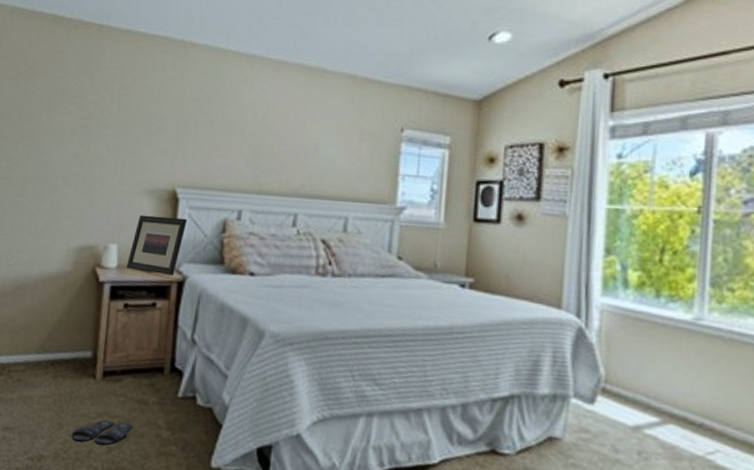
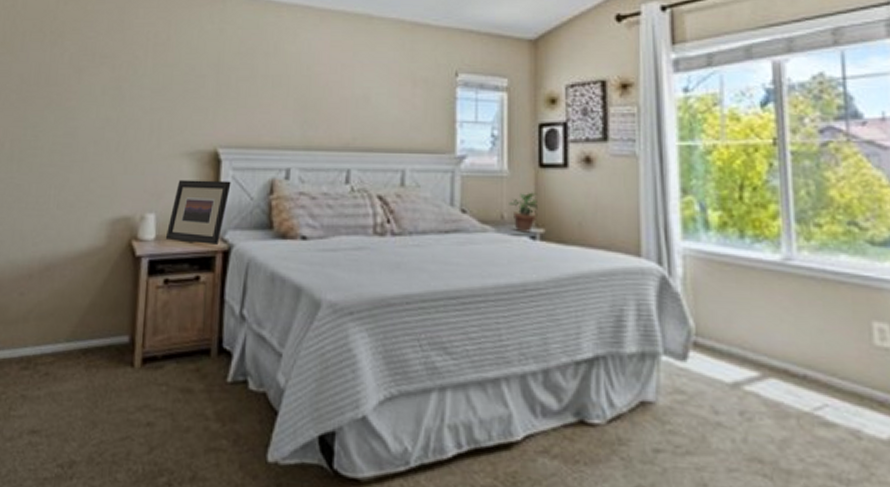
slippers: present [71,419,132,446] -> none [107,414,176,444]
potted plant: none [442,244,471,281] -> present [509,192,539,233]

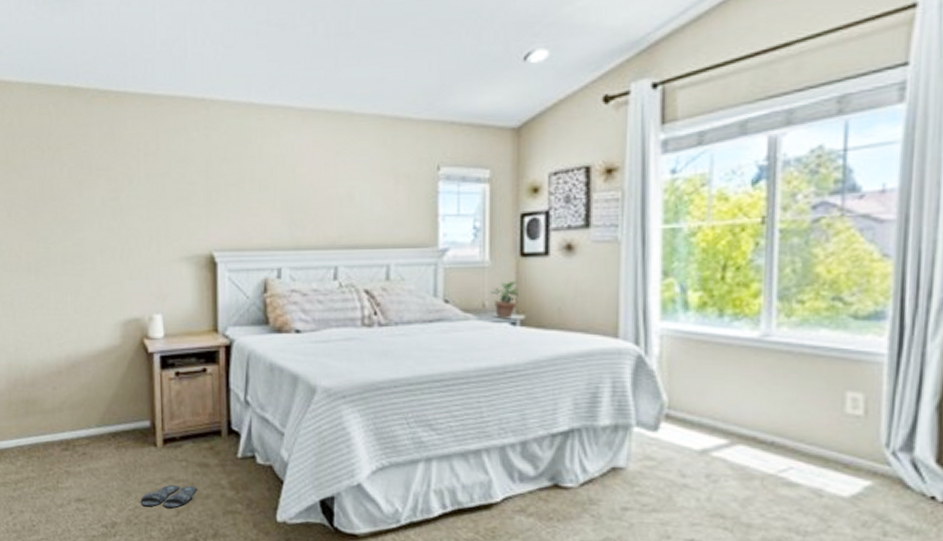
slippers: none [107,414,176,444] -> present [140,484,196,509]
picture frame: present [165,179,231,246] -> none [172,282,228,341]

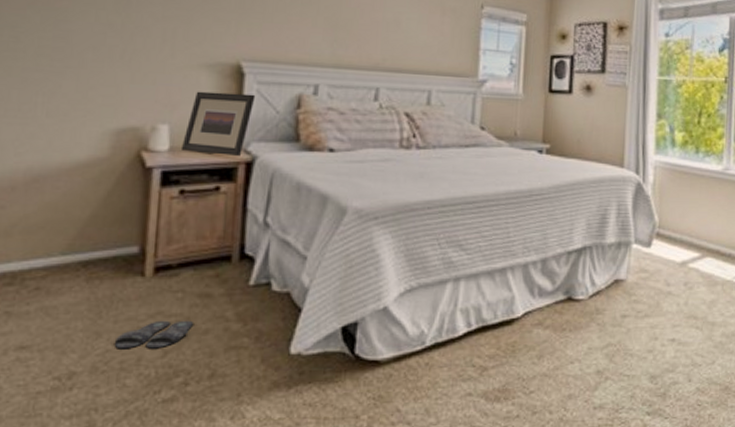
picture frame: none [172,282,228,341] -> present [180,91,256,157]
potted plant: present [490,280,520,319] -> none [522,113,547,148]

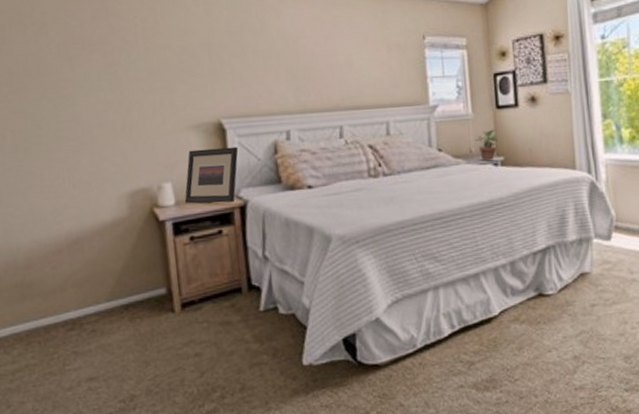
slippers: present [114,320,193,349] -> none [160,345,220,374]
potted plant: none [522,113,547,148] -> present [475,128,498,162]

